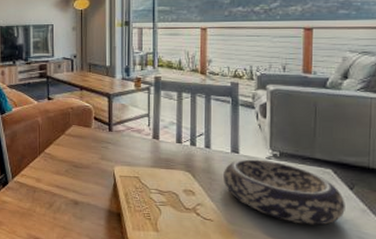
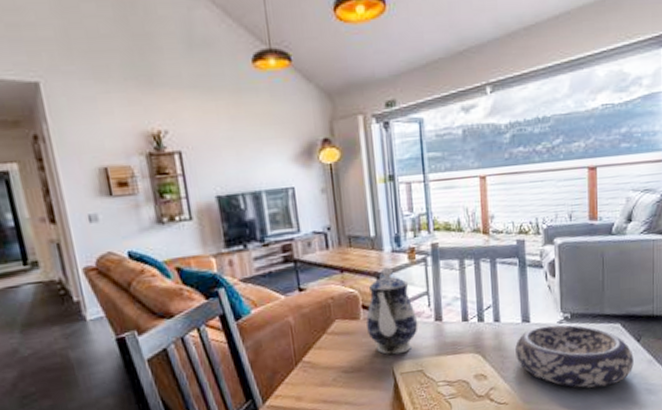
teapot: none [96,89,138,160] -> present [366,266,418,355]

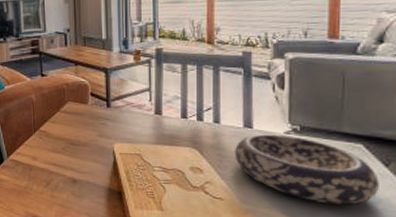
teapot: present [366,266,418,355] -> none [94,63,139,137]

